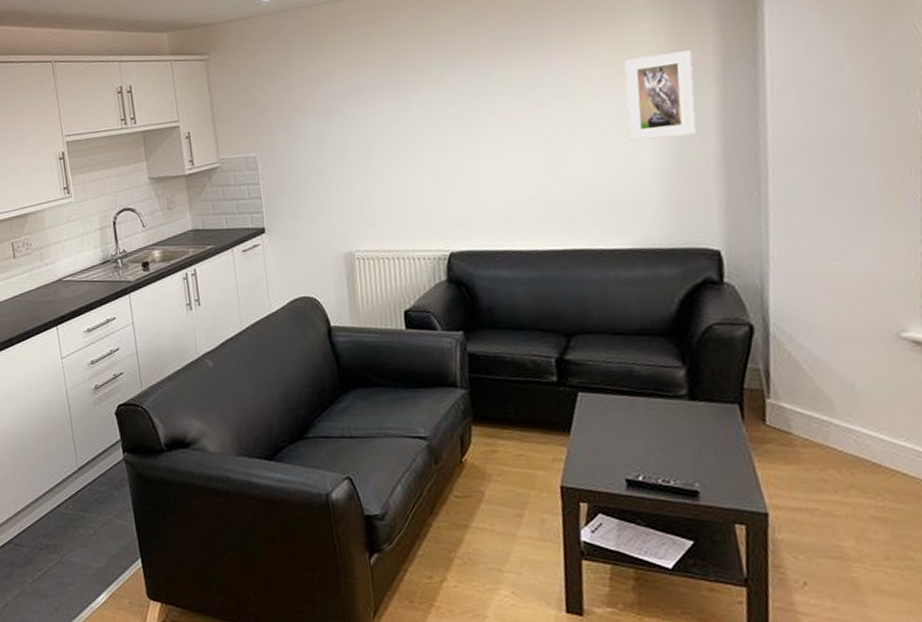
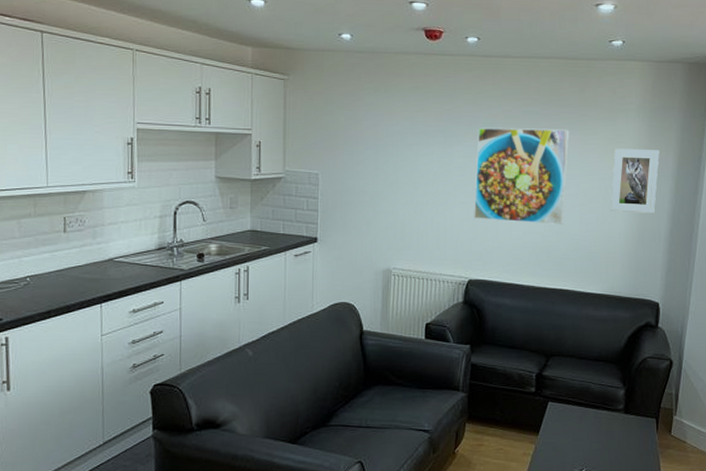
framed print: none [436,48,565,179] -> present [474,127,570,225]

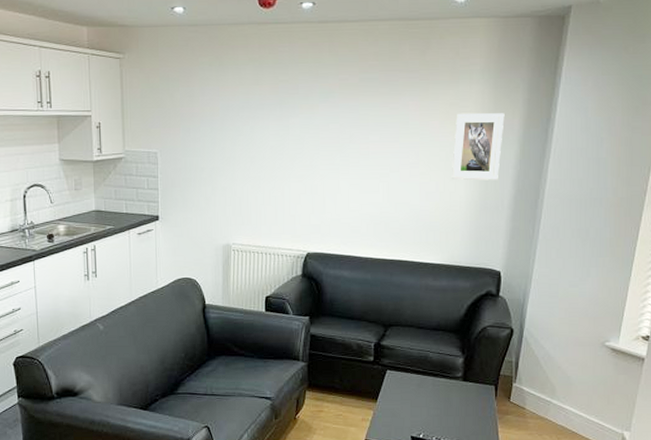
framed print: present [474,127,570,225] -> none [311,95,409,195]

